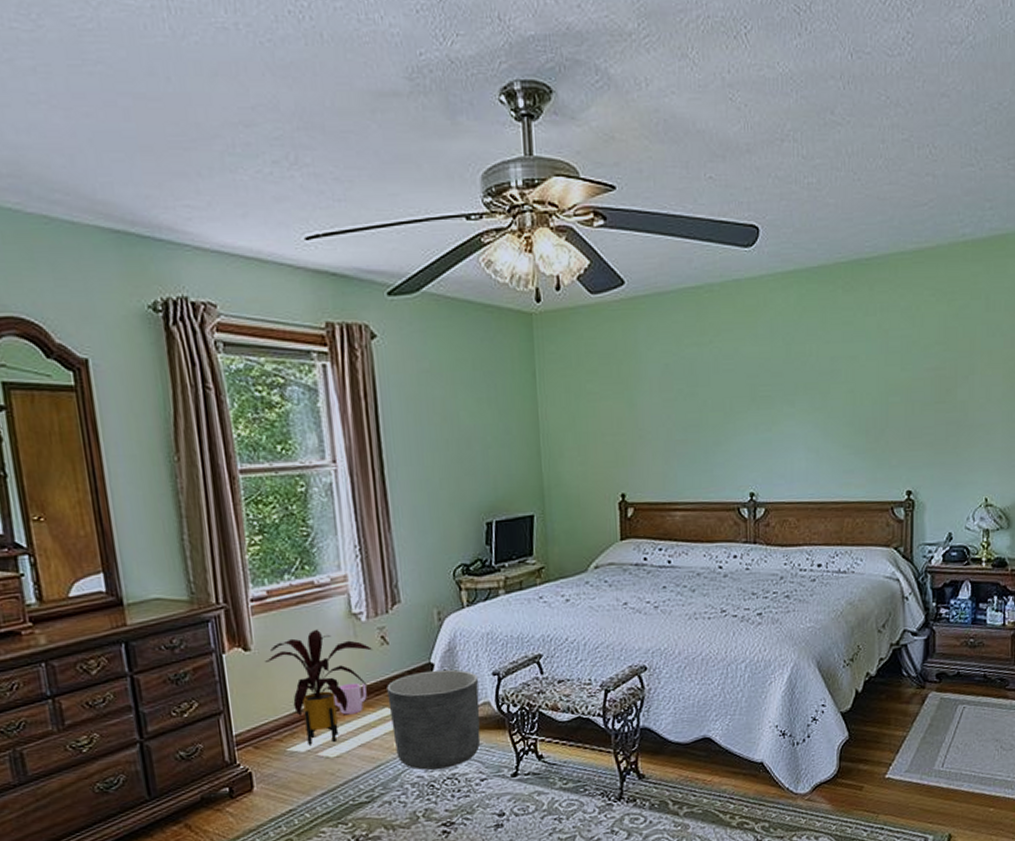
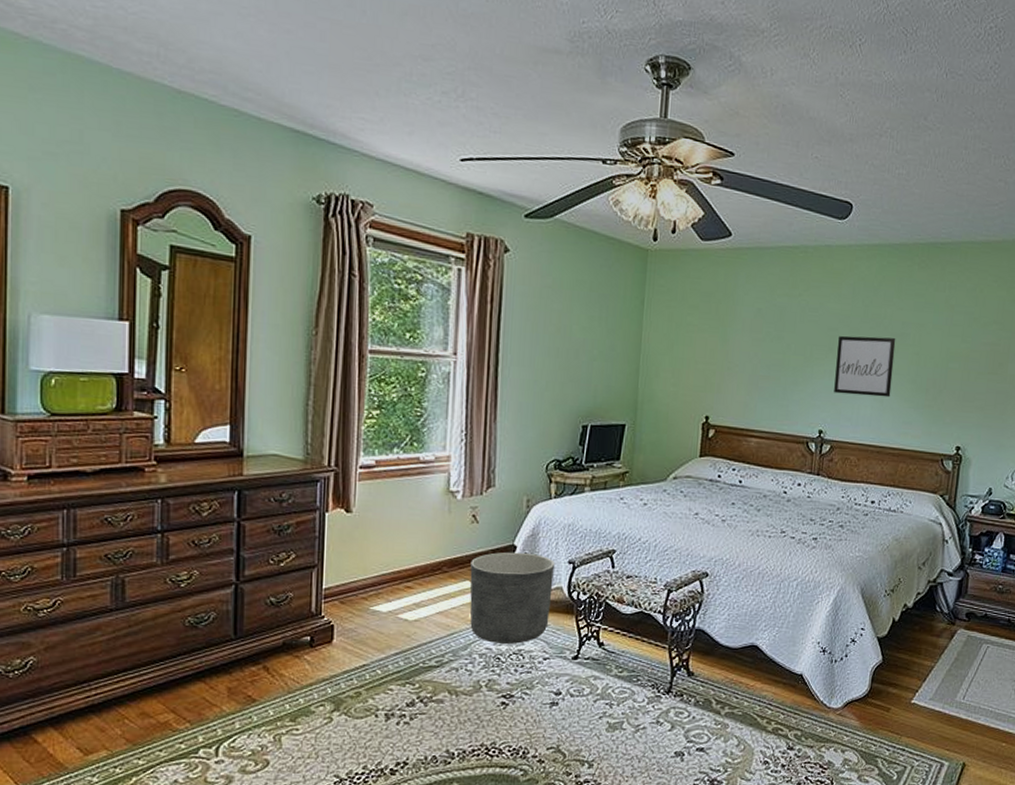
house plant: present [265,629,374,745] -> none [364,500,464,607]
mug: present [333,682,367,715] -> none [420,554,452,583]
wall art: none [760,377,827,449] -> present [834,335,896,398]

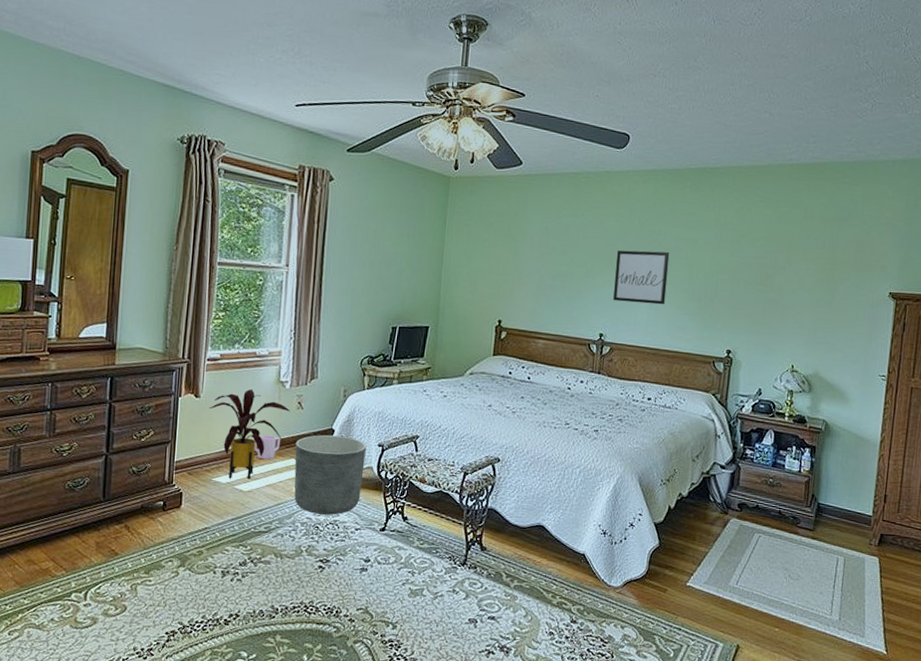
house plant: none [364,500,464,607] -> present [209,389,291,479]
mug: none [420,554,452,583] -> present [254,434,280,460]

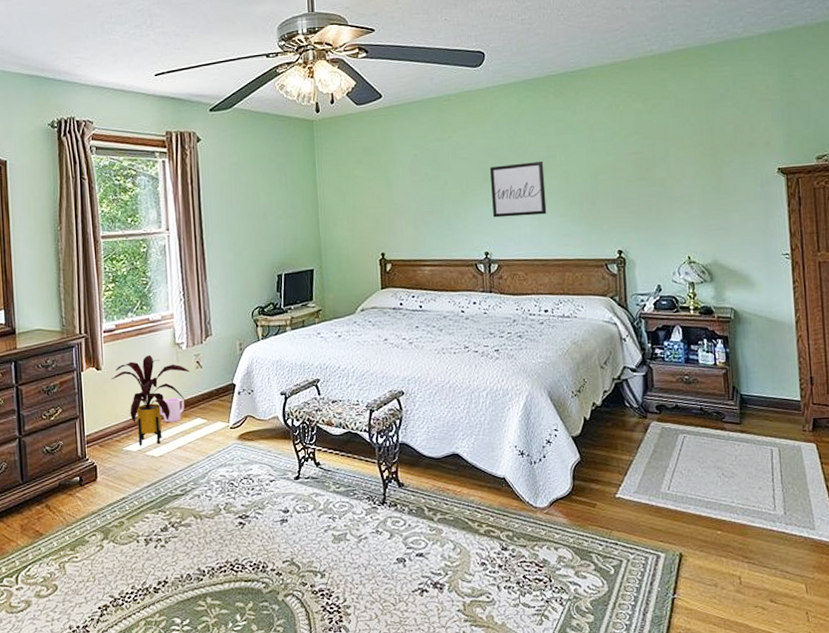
planter: present [294,434,366,516] -> none [199,389,271,471]

